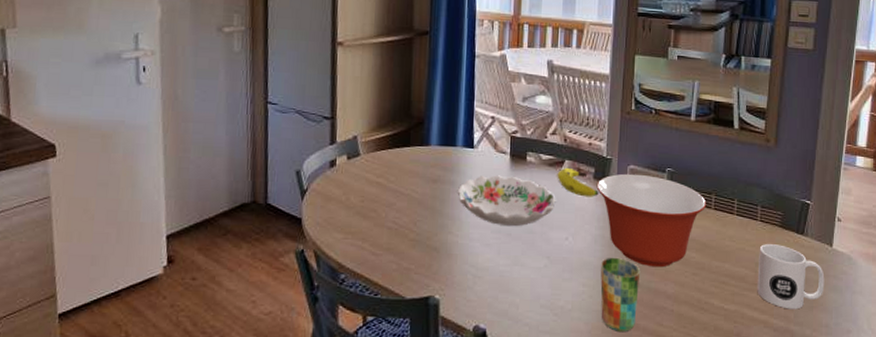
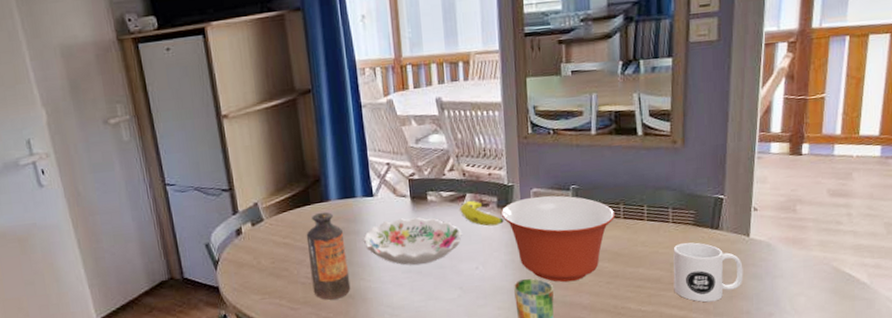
bottle: none [398,156,439,250] -> present [306,211,351,300]

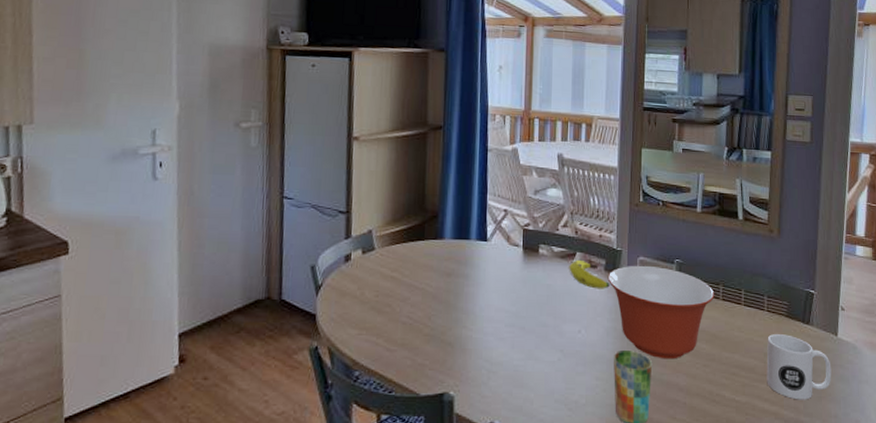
bottle: present [306,211,351,300] -> none [413,249,453,345]
decorative bowl: present [363,216,462,265] -> none [471,268,568,320]

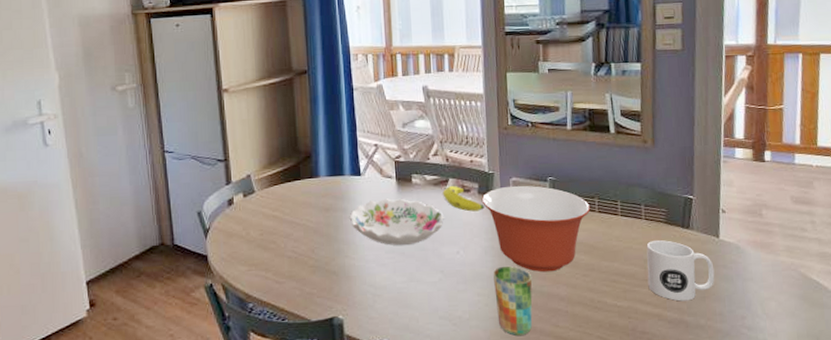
decorative bowl: none [471,268,568,320] -> present [349,198,444,246]

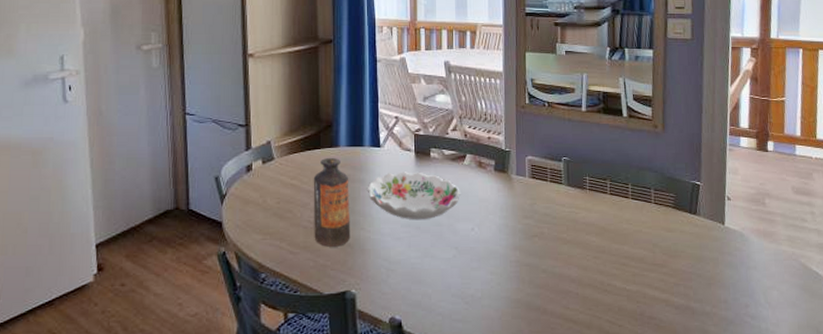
bottle: none [295,187,335,275] -> present [313,157,351,247]
banana: present [442,185,484,212] -> none [460,161,500,189]
mixing bowl: present [481,185,591,273] -> none [497,164,603,253]
cup: present [493,266,532,337] -> none [507,246,545,318]
mug: present [646,240,715,301] -> none [655,225,720,287]

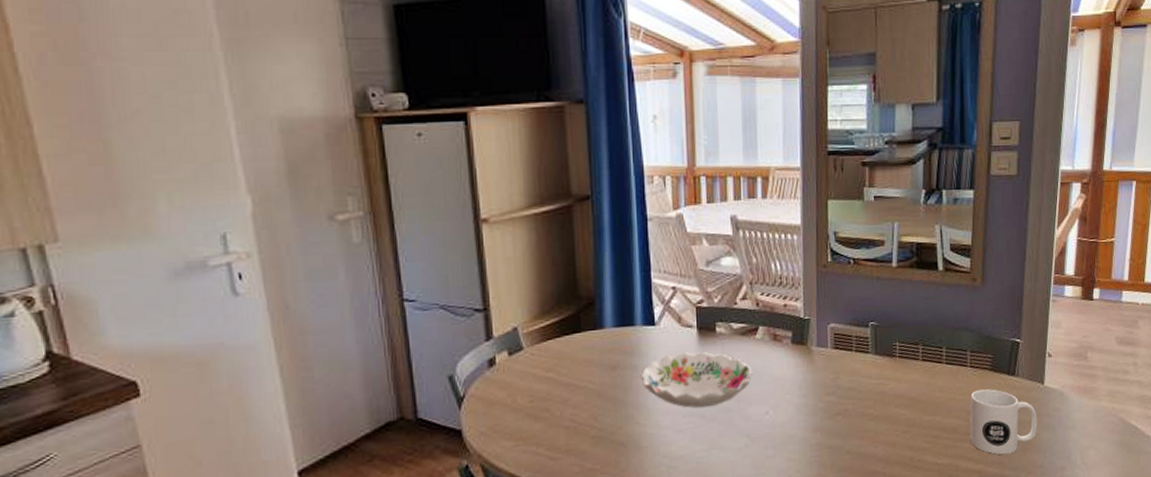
bottle: present [313,157,351,247] -> none [573,341,623,448]
mug: none [655,225,720,287] -> present [970,389,1038,455]

